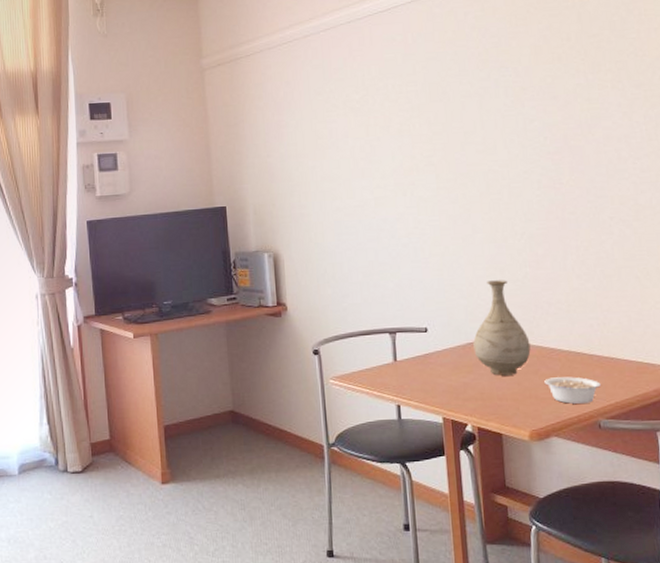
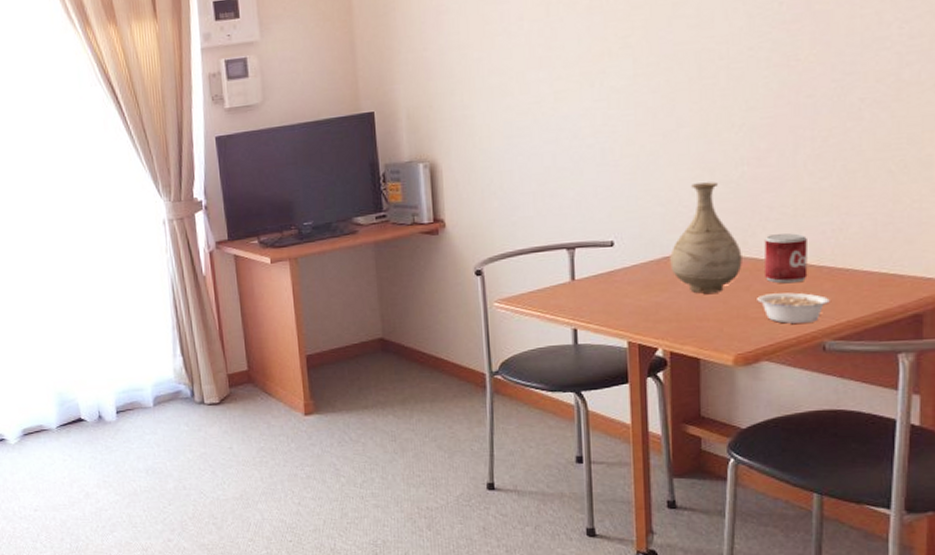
beverage can: none [546,326,582,369] -> present [764,233,808,284]

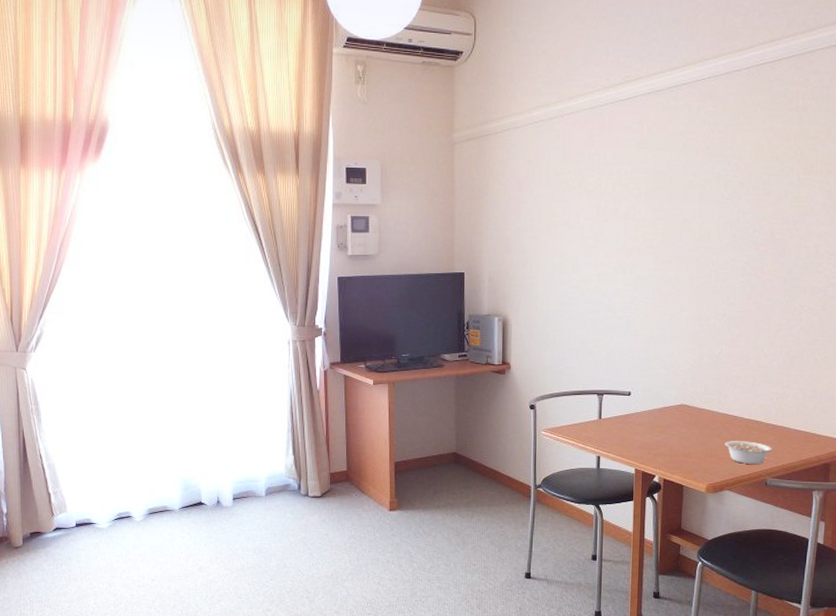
vase: present [670,182,742,294] -> none [668,354,717,437]
beverage can: present [764,233,808,284] -> none [731,397,760,434]

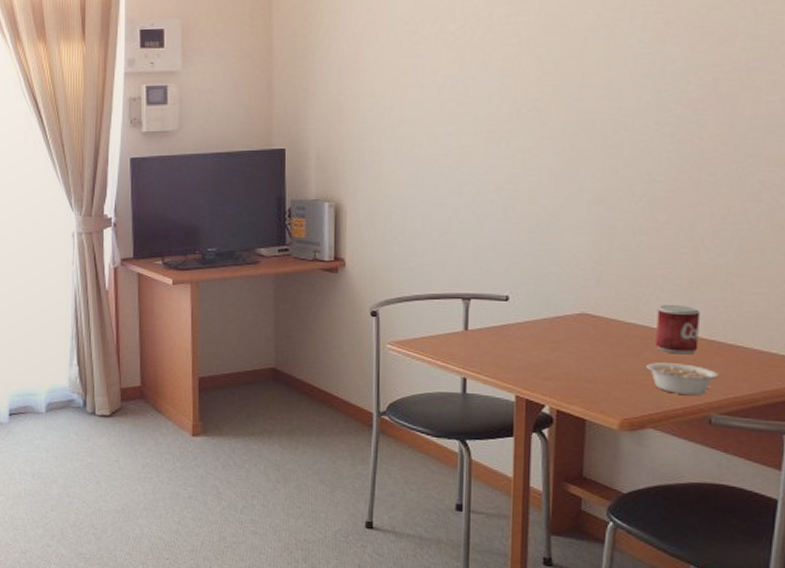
beverage can: none [731,397,760,434] -> present [656,305,700,355]

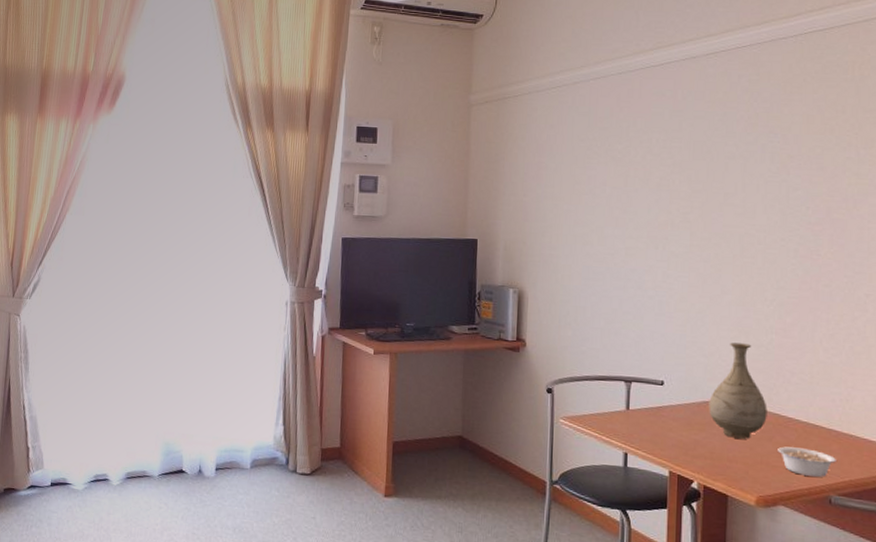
vase: none [563,248,635,356] -> present [709,342,767,439]
beverage can: present [656,305,700,355] -> none [785,396,820,441]

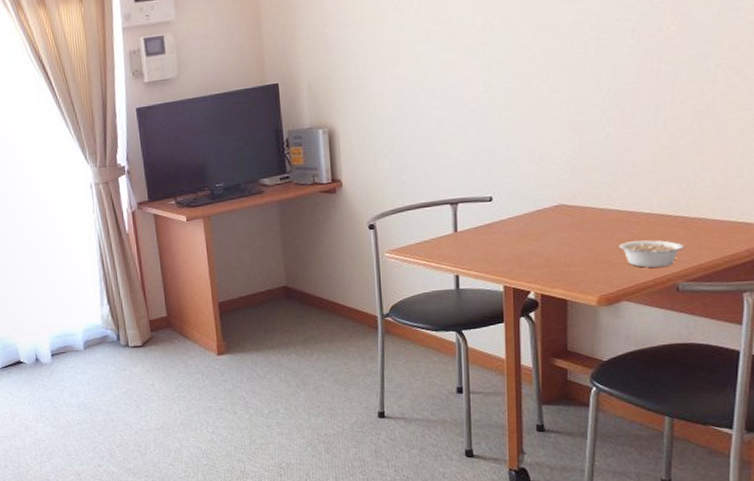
vase: present [709,342,767,439] -> none [542,142,607,242]

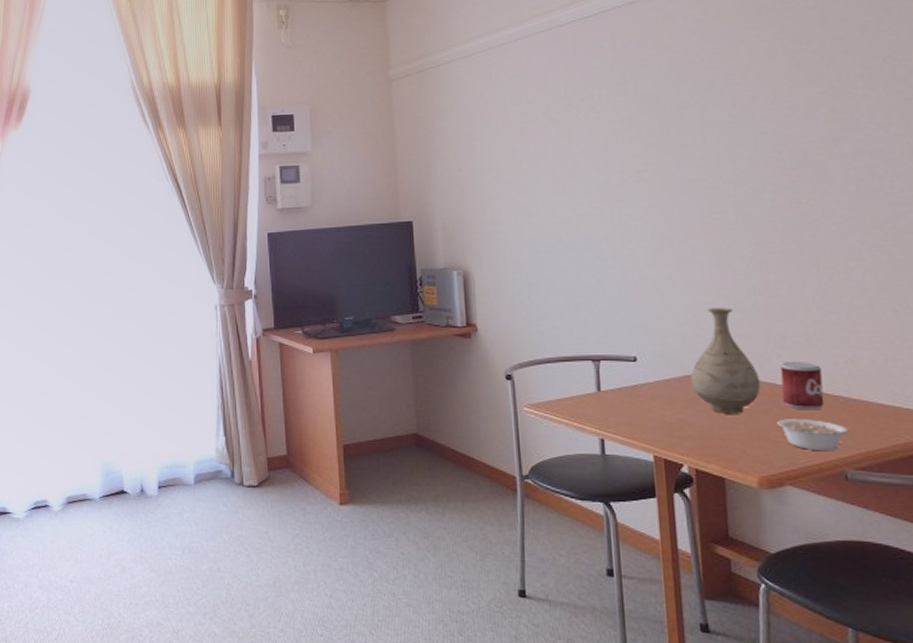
vase: none [542,142,607,242] -> present [691,308,761,414]
beverage can: none [627,187,665,232] -> present [780,362,824,410]

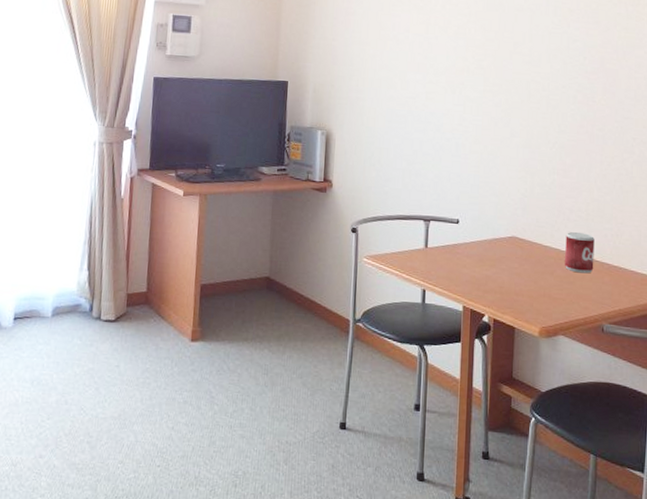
vase: present [691,308,761,414] -> none [499,182,550,274]
legume: present [777,419,848,450] -> none [558,279,608,307]

